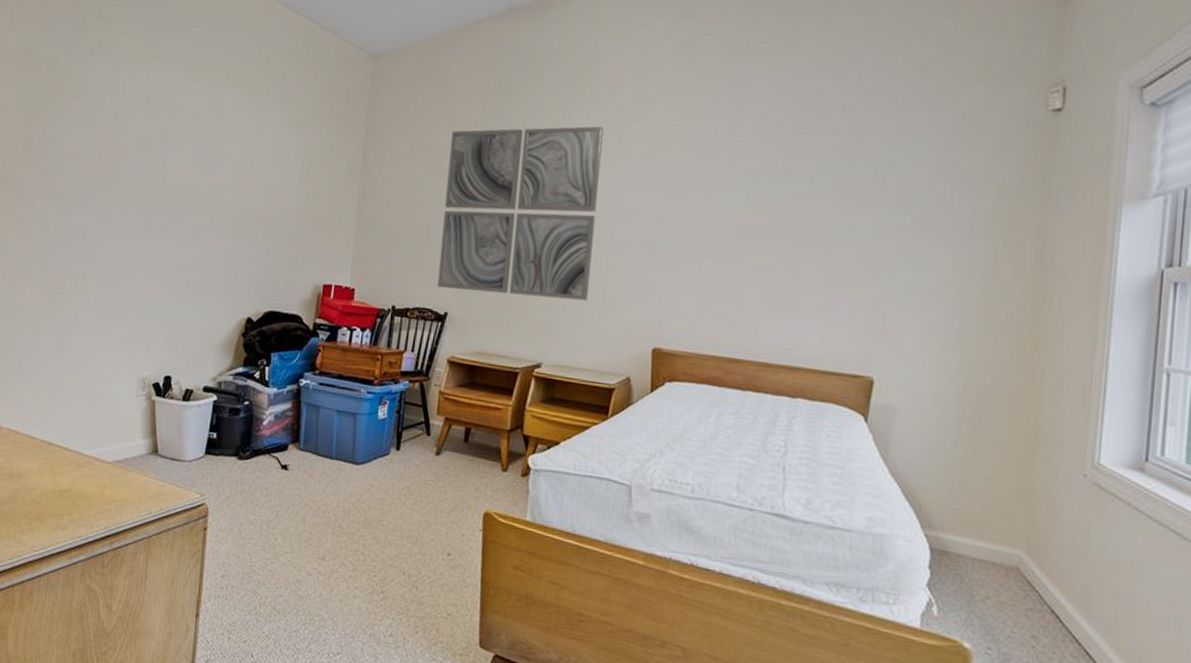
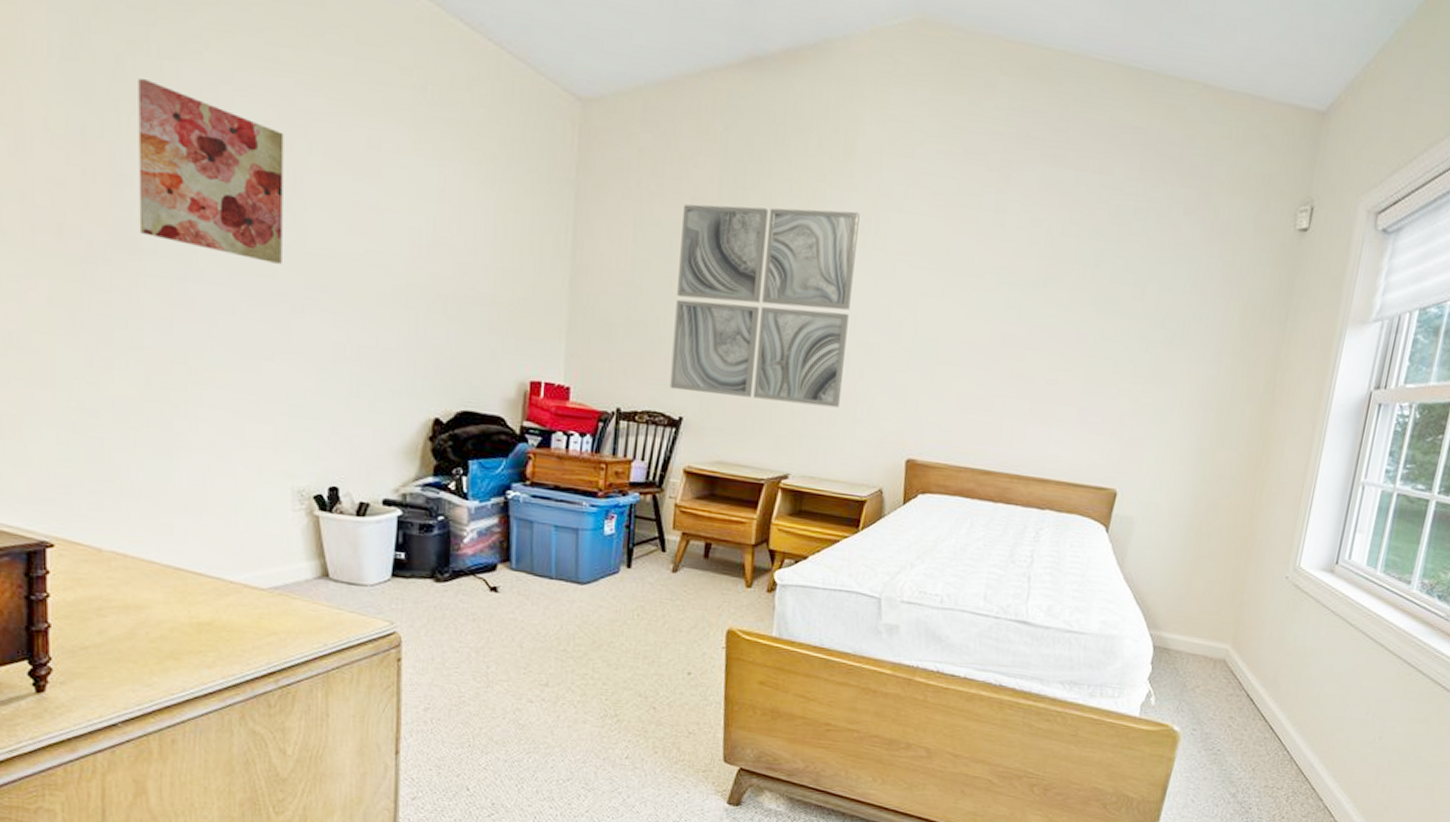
wall art: none [55,71,158,199] -> present [138,78,284,264]

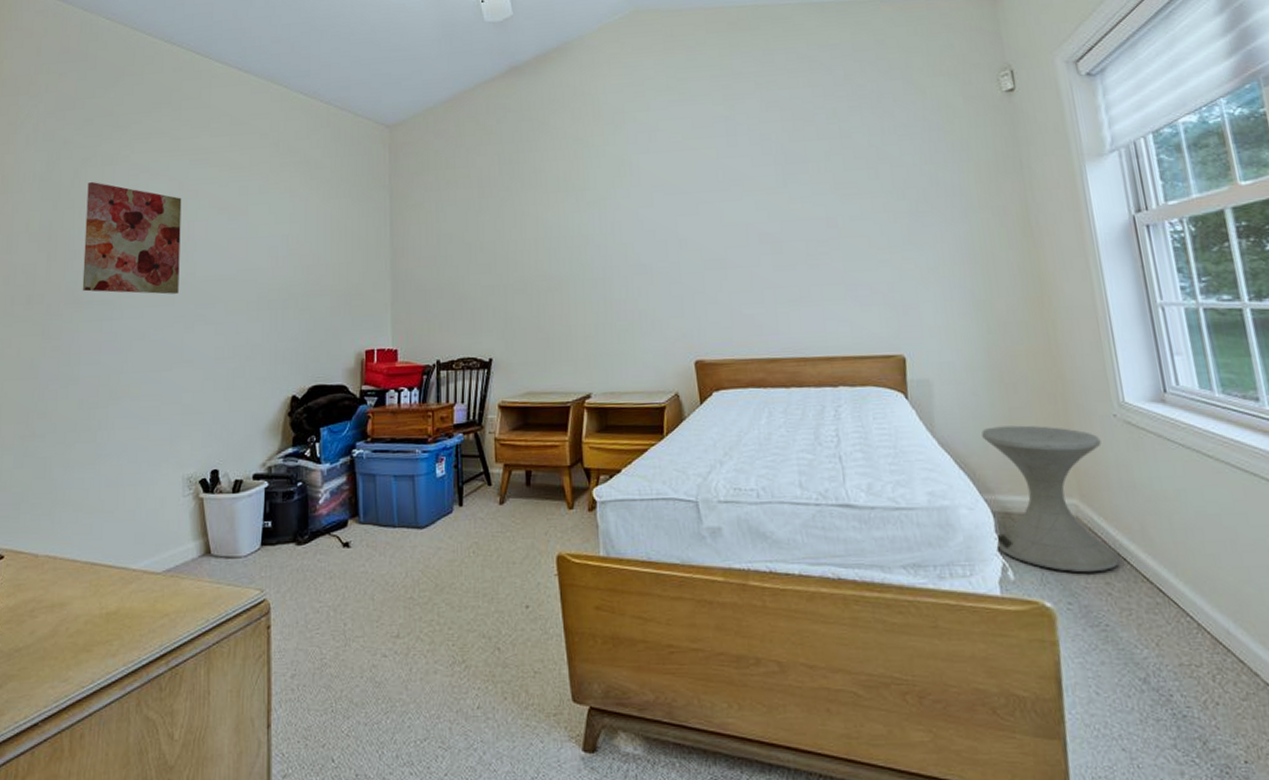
wall art: present [670,204,860,408] -> none [473,161,625,336]
side table: none [1149,571,1268,708] -> present [981,425,1120,573]

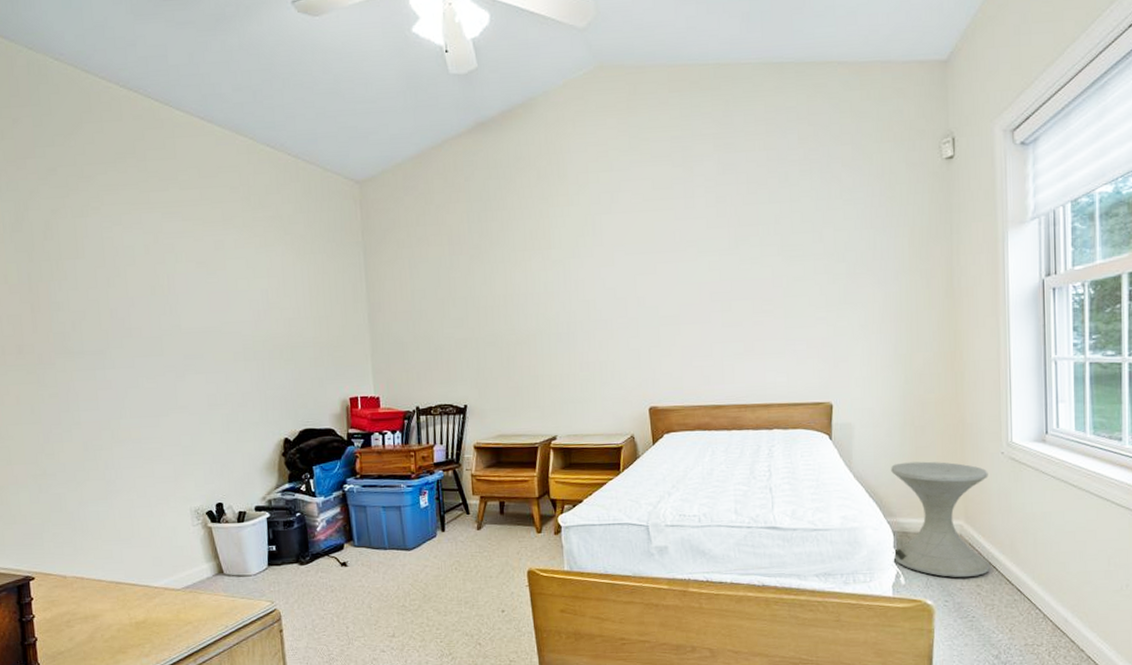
wall art: present [82,181,182,295] -> none [61,233,166,345]

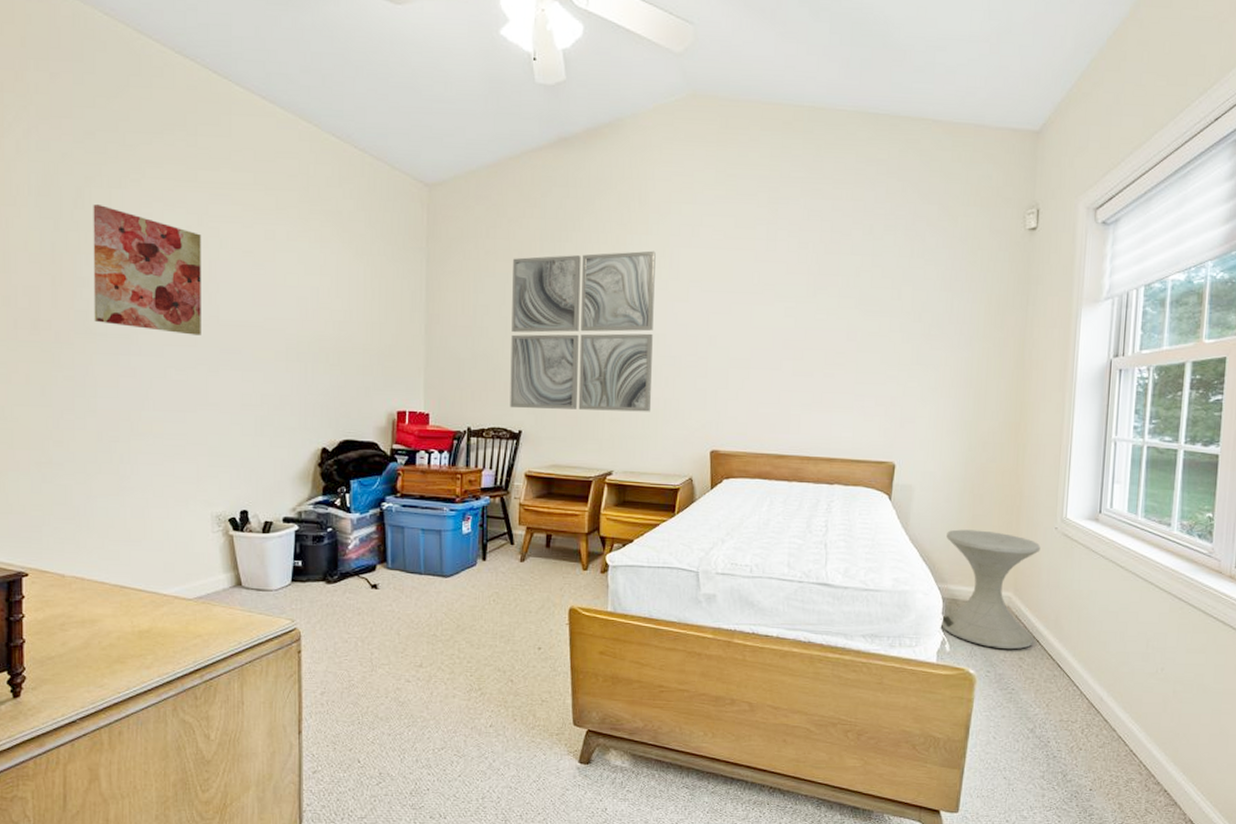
wall art: none [61,233,166,345] -> present [93,203,201,335]
wall art: none [444,220,587,385] -> present [510,250,656,412]

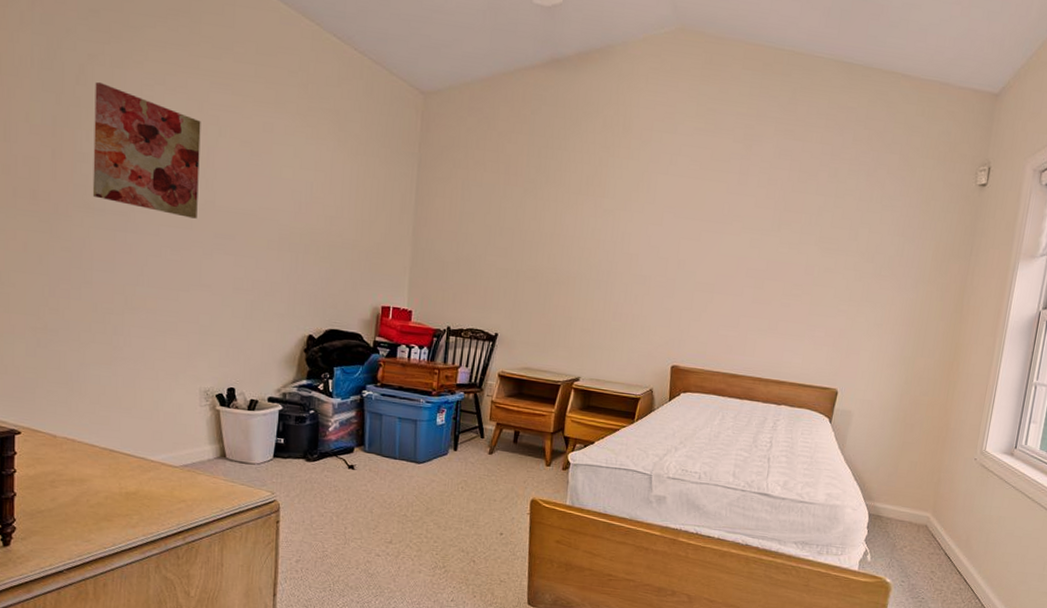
wall art: present [510,250,656,412] -> none [488,170,635,326]
side table: present [941,529,1041,650] -> none [865,453,960,564]

